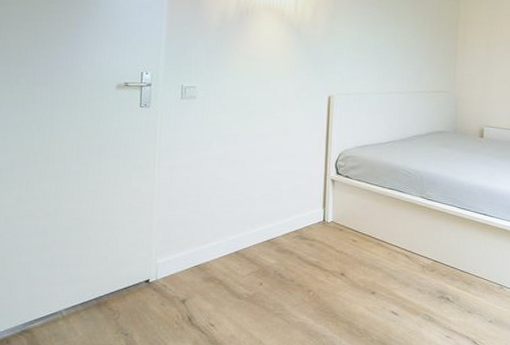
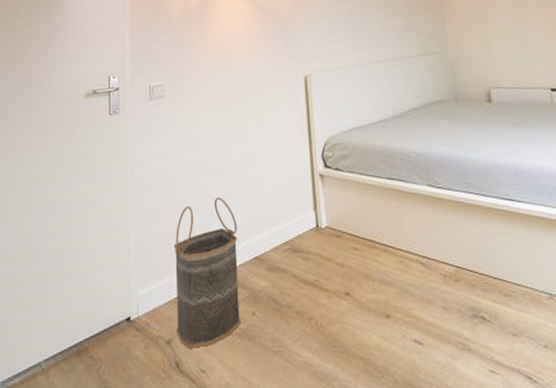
basket: none [191,189,254,307] -> present [173,197,241,349]

